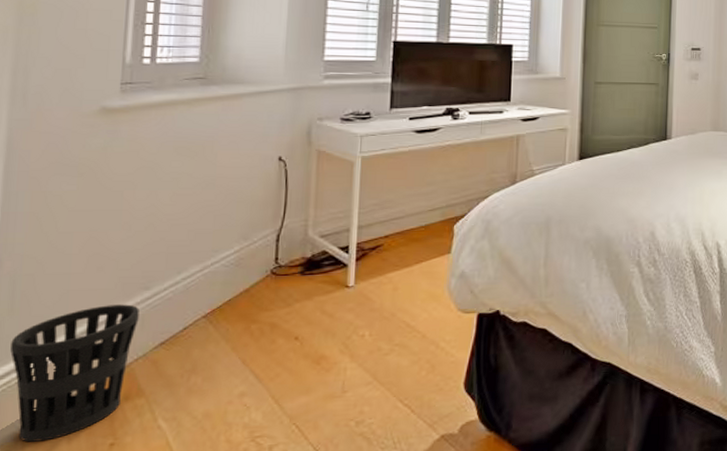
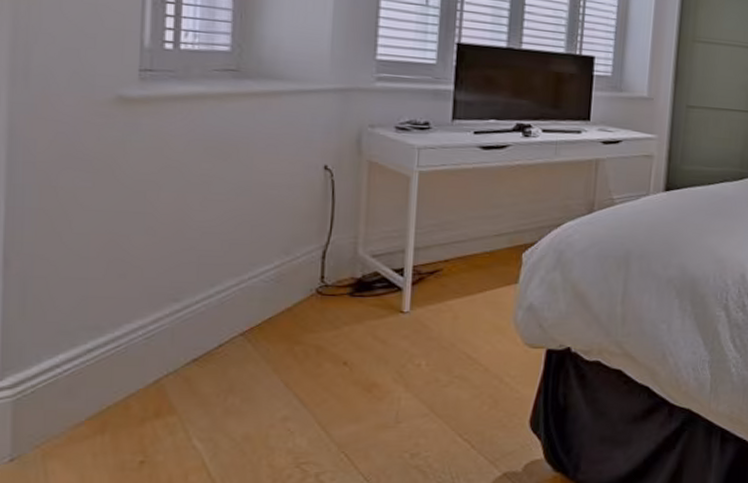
wastebasket: present [10,304,139,442] -> none [24,315,168,455]

